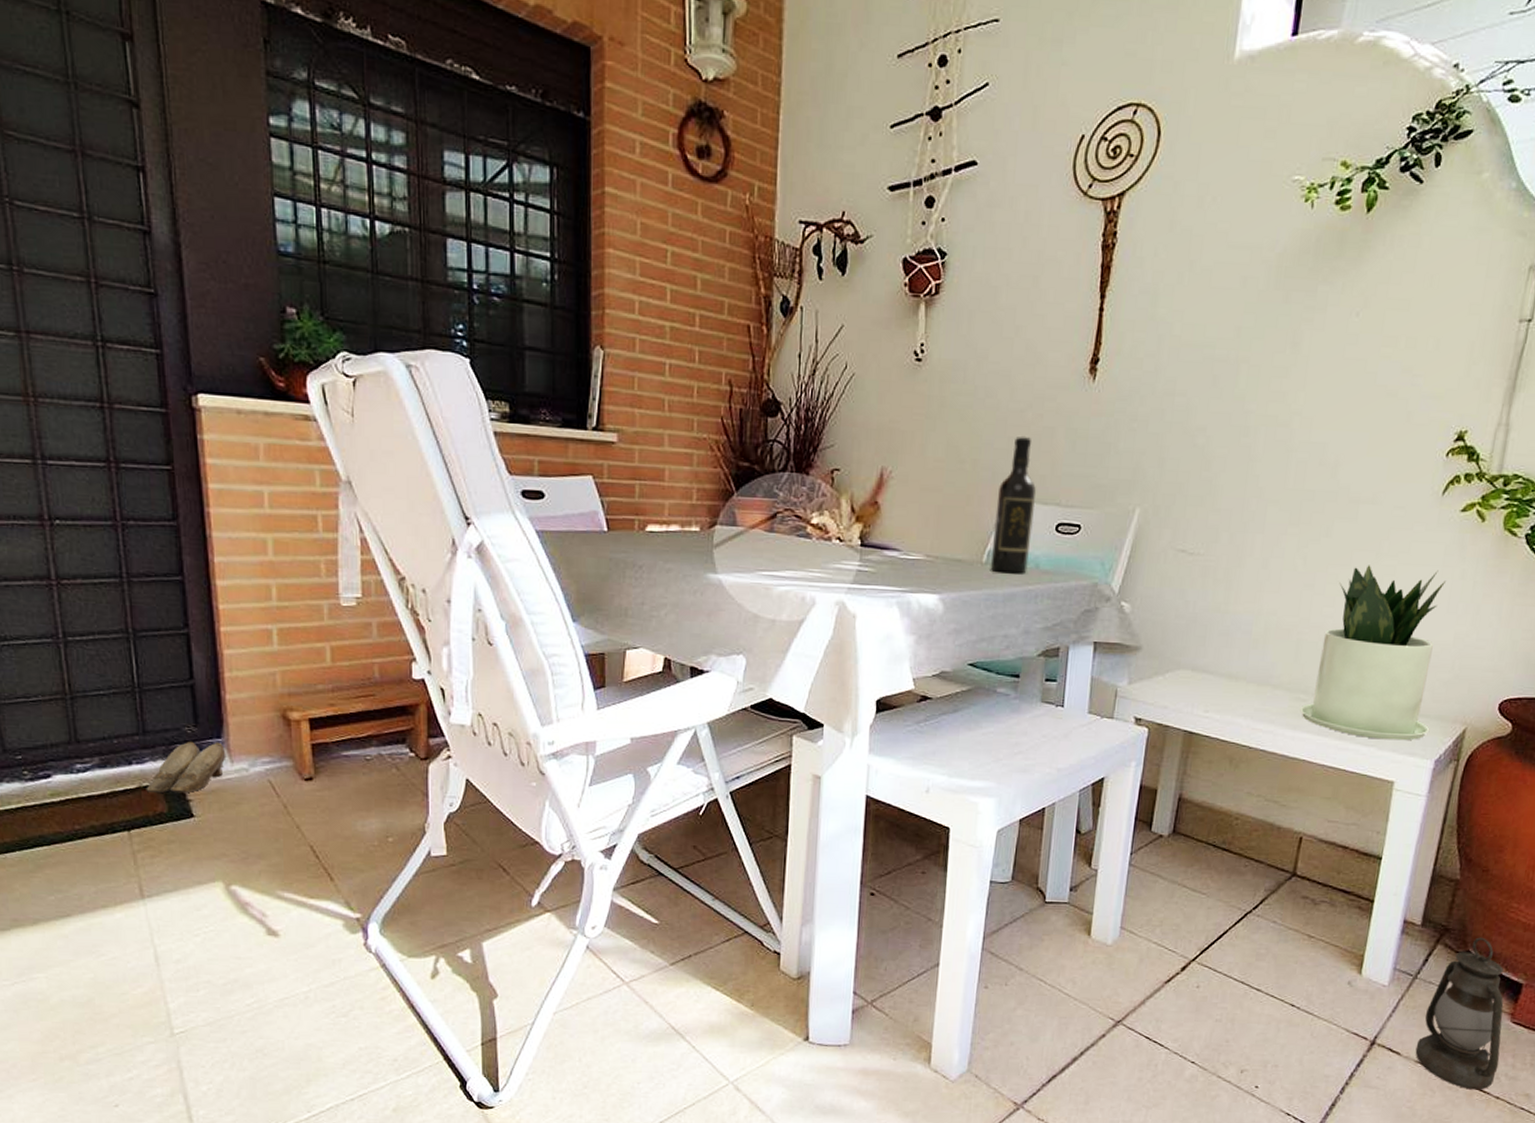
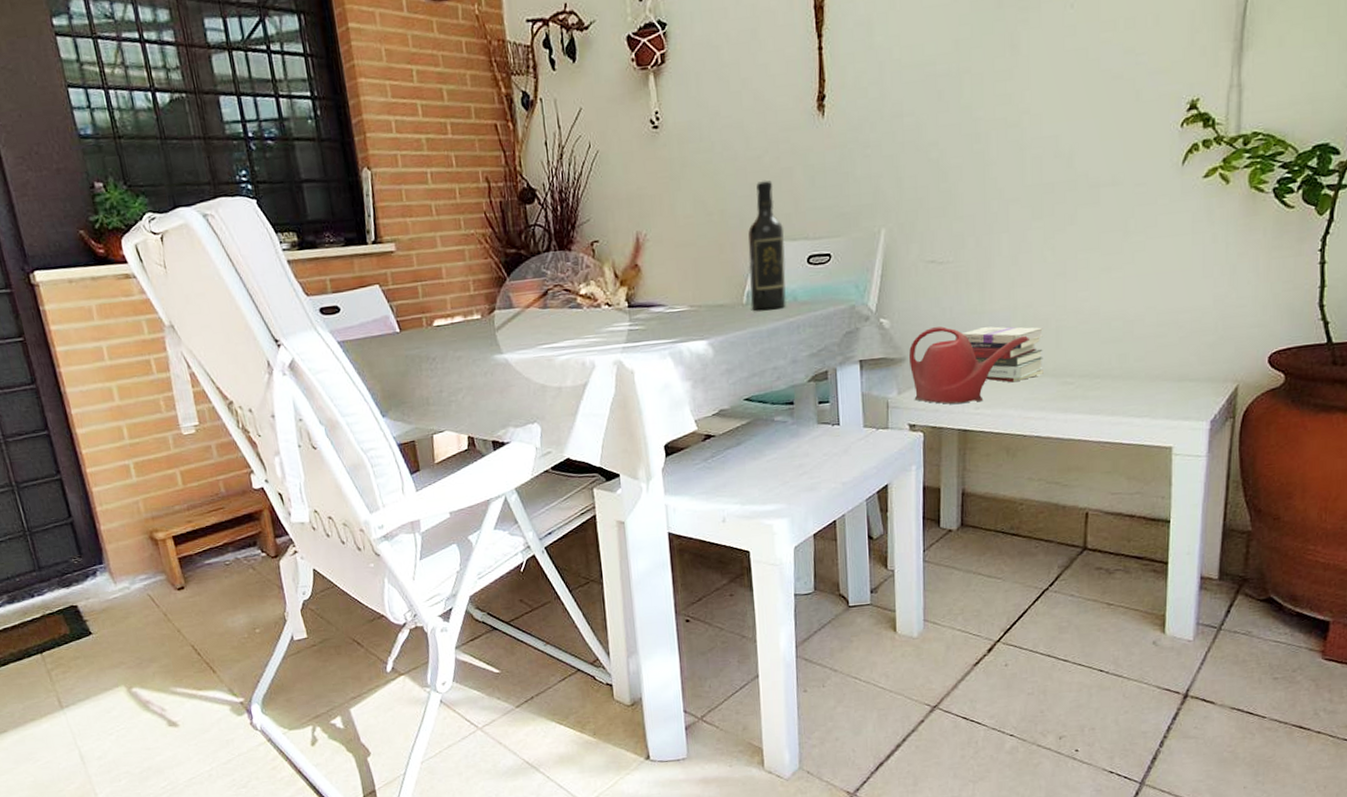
slippers: present [146,742,226,794] -> none [49,567,110,619]
watering can: none [1144,620,1270,705] -> present [909,326,1031,404]
books: none [1203,628,1284,690] -> present [963,326,1044,383]
planter: present [1300,565,1447,741] -> none [1068,238,1201,410]
lantern: present [1415,937,1504,1090] -> none [1229,582,1316,728]

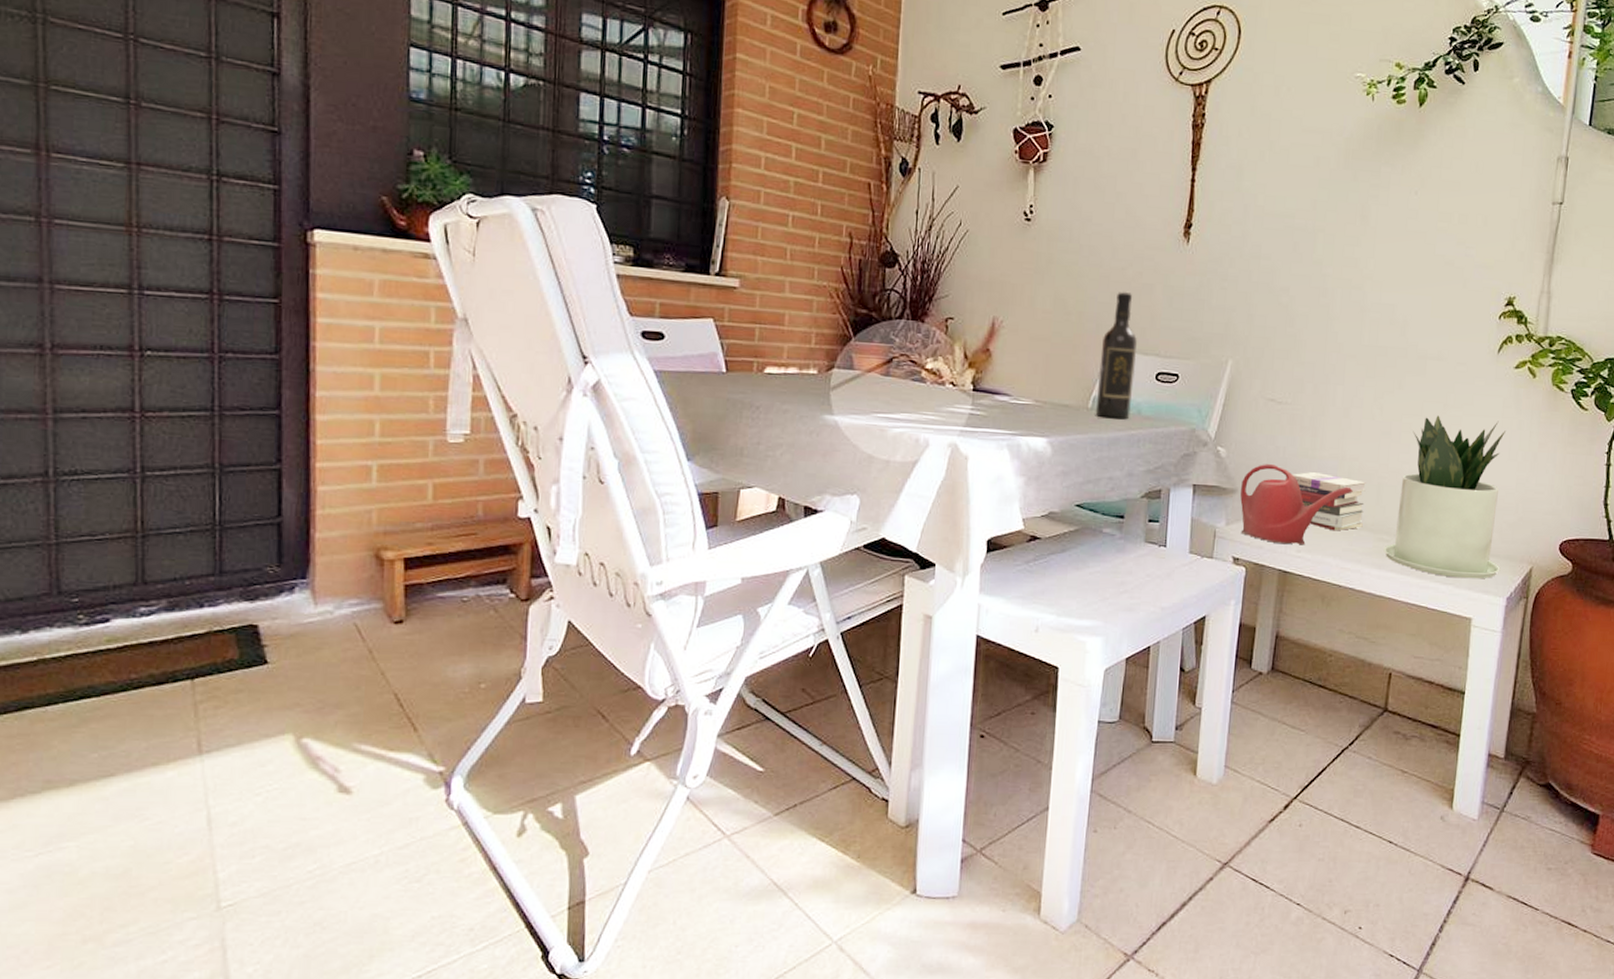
planter: none [1068,238,1201,410] -> present [1383,415,1507,579]

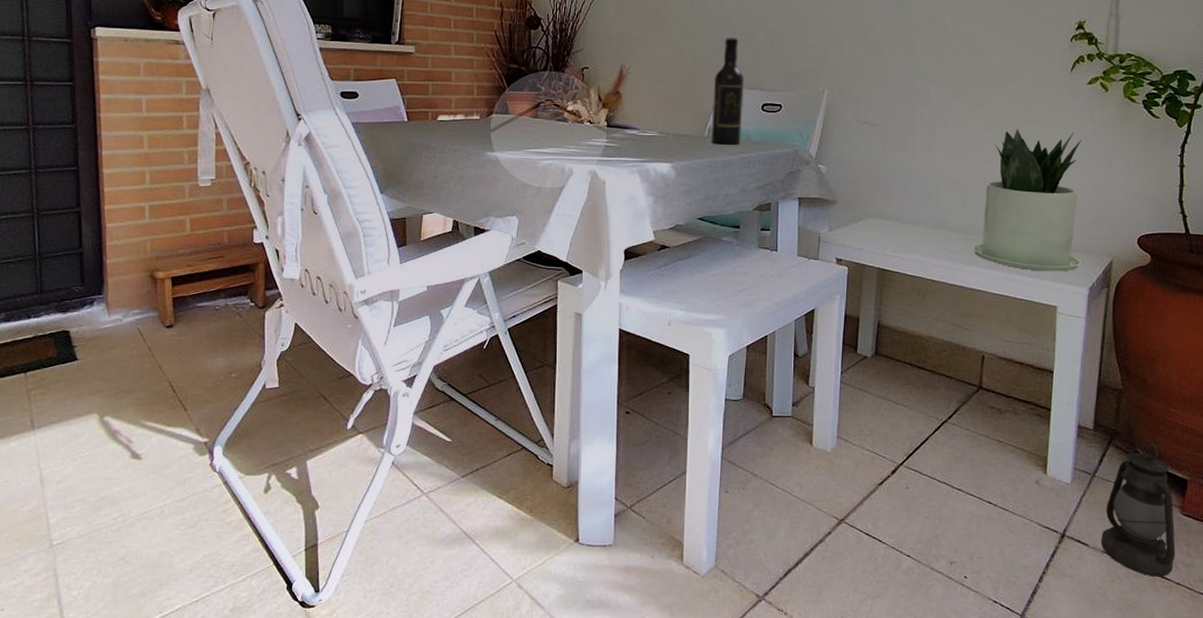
watering can: present [1240,464,1354,545] -> none [841,178,943,247]
books: present [1293,472,1366,531] -> none [886,183,953,233]
lantern: none [1506,769,1584,924] -> present [1101,439,1176,577]

